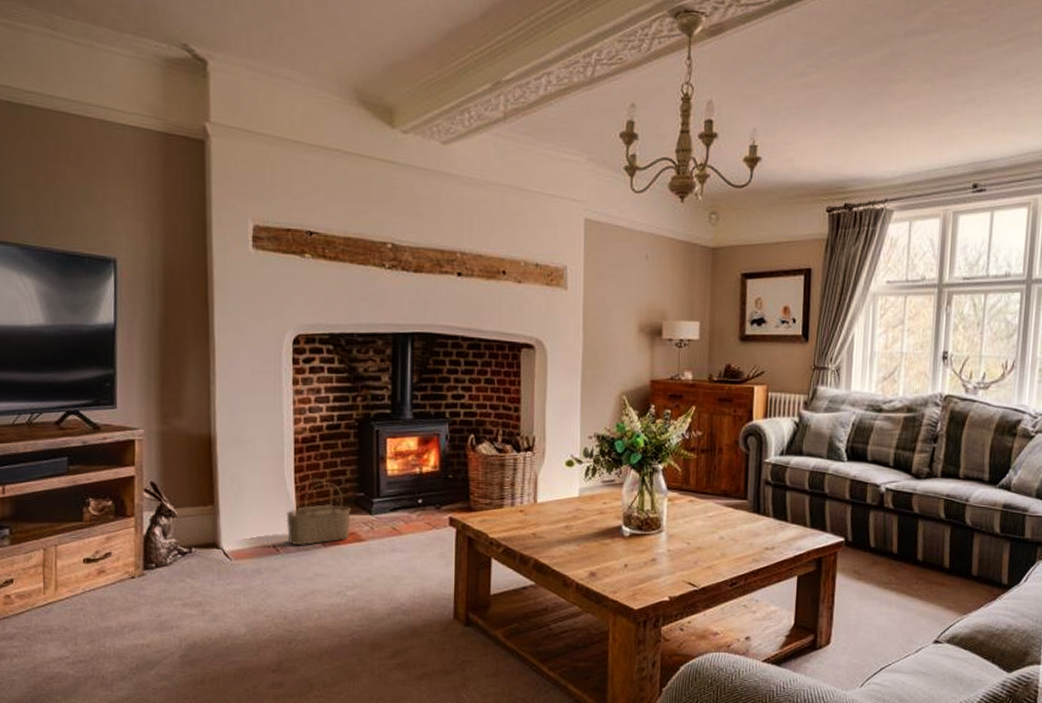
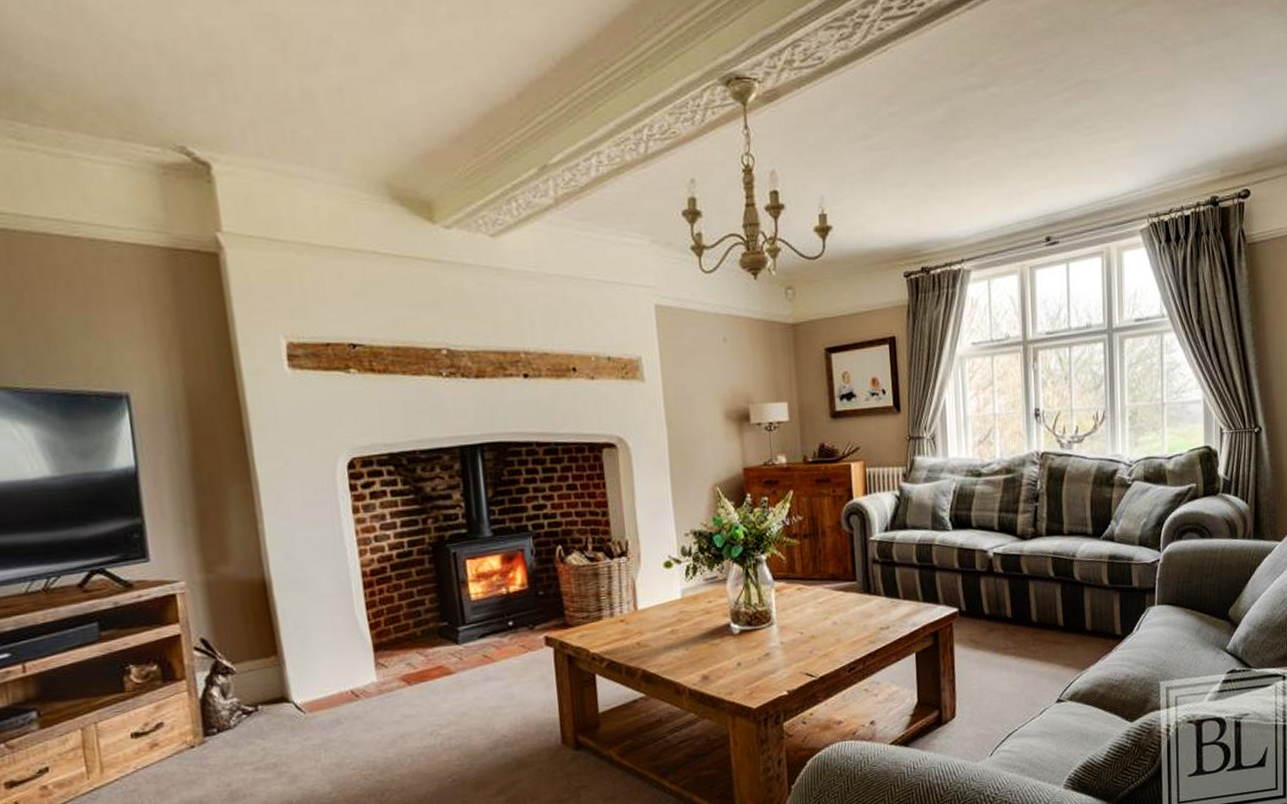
wicker basket: present [286,478,351,546] -> none [361,612,437,689]

